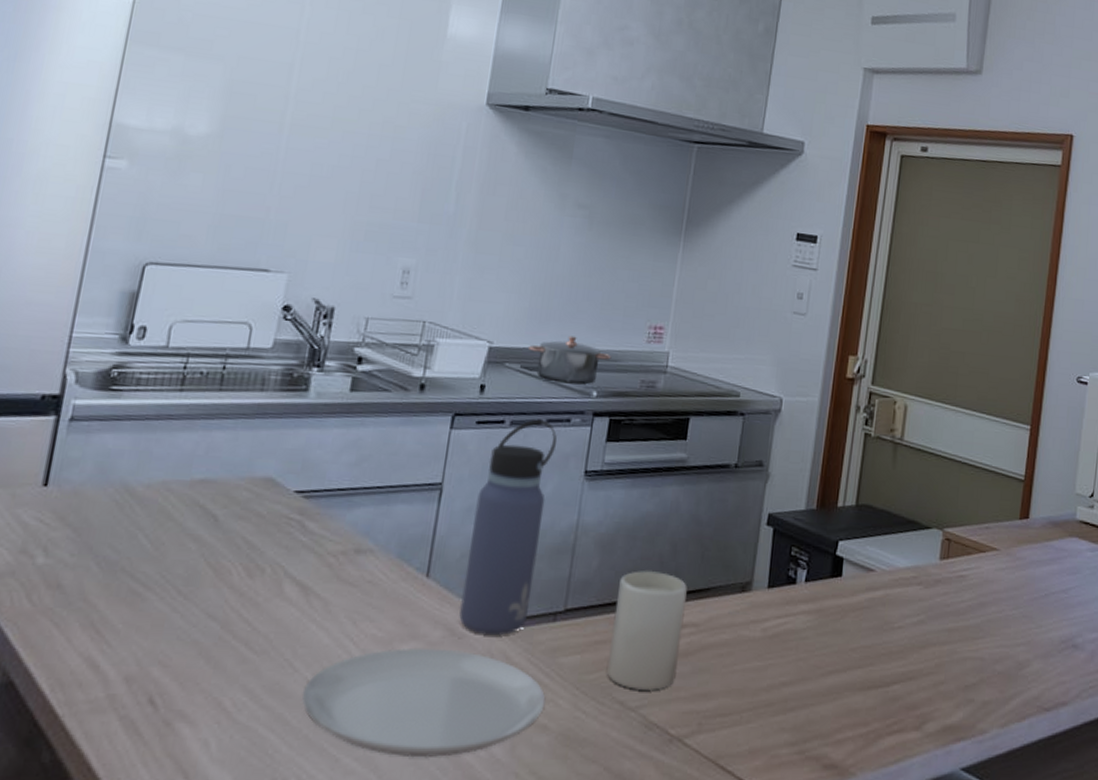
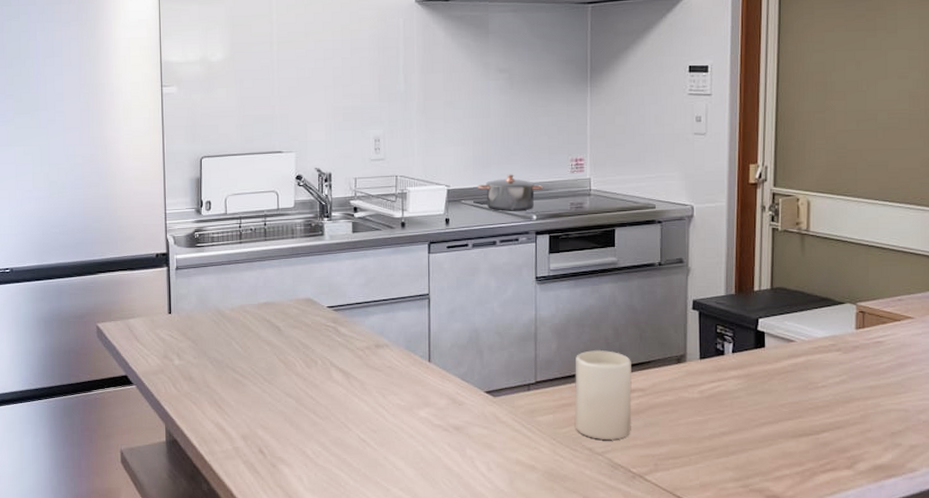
plate: present [301,647,546,758] -> none [356,412,531,489]
water bottle: present [459,418,557,635] -> none [456,241,510,402]

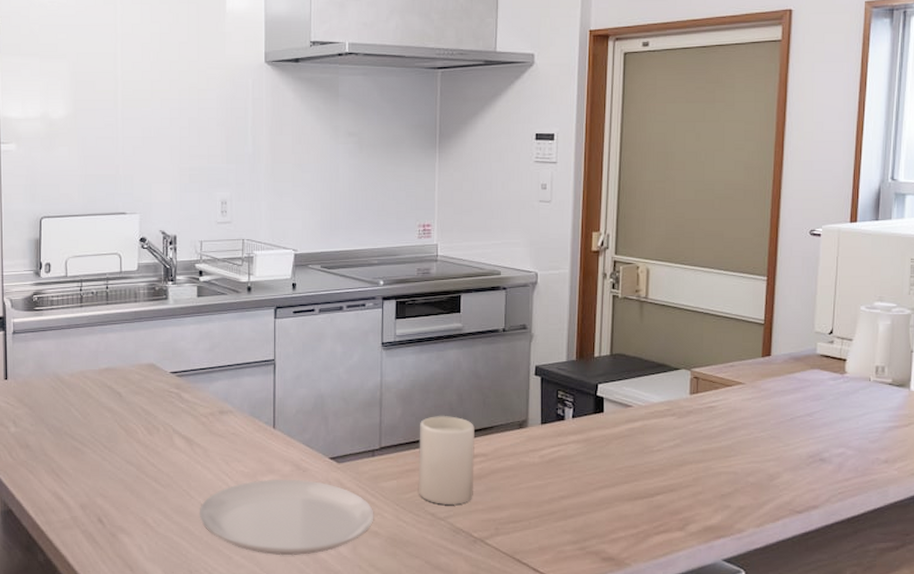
plate: none [356,412,531,489] -> present [199,479,374,556]
cooking pot: present [477,174,544,211] -> none [324,239,391,276]

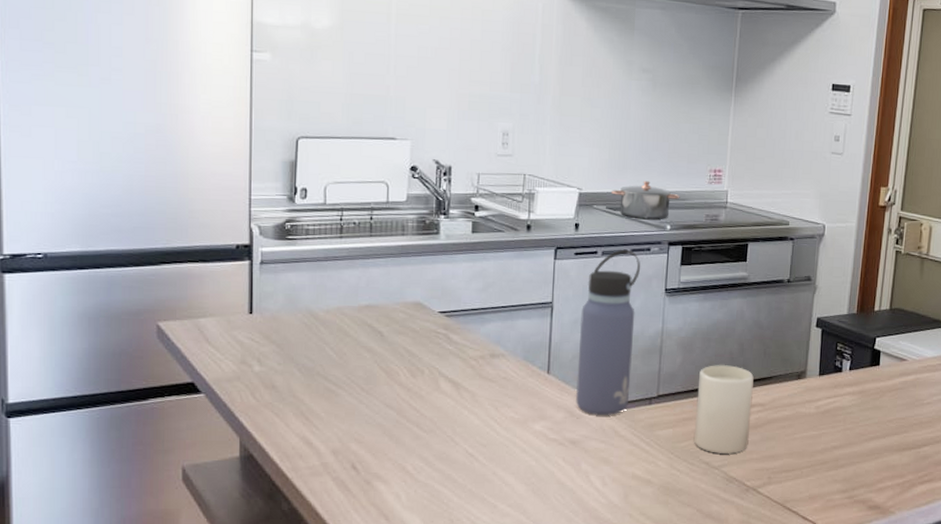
plate: present [199,479,374,556] -> none [463,426,648,505]
water bottle: none [300,306,356,468] -> present [575,249,640,415]
cooking pot: none [324,239,391,276] -> present [610,180,680,220]

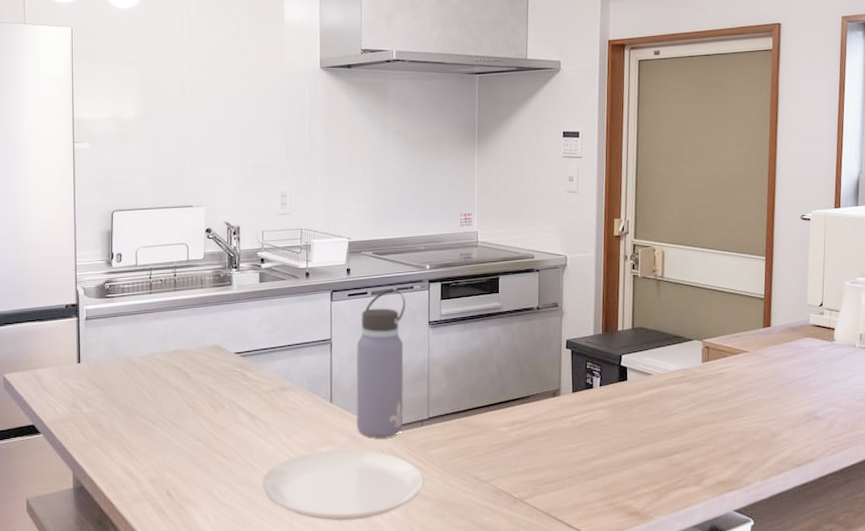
plate: none [463,426,648,505] -> present [262,449,424,521]
cooking pot: present [610,180,680,220] -> none [375,227,436,262]
mug: present [693,364,754,454] -> none [462,386,514,469]

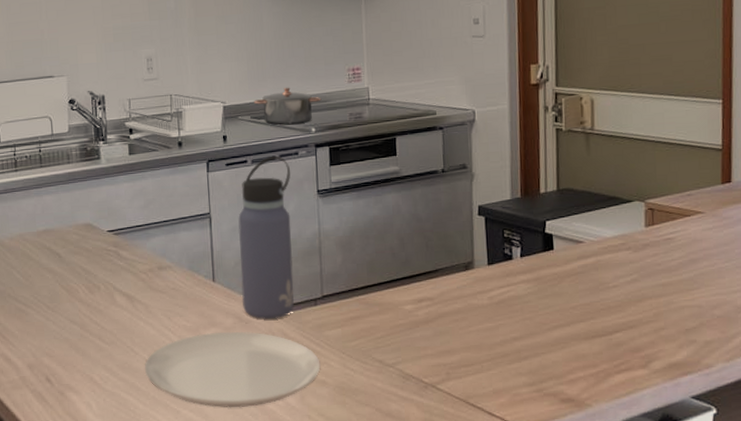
cooking pot: none [375,227,436,262] -> present [253,87,322,125]

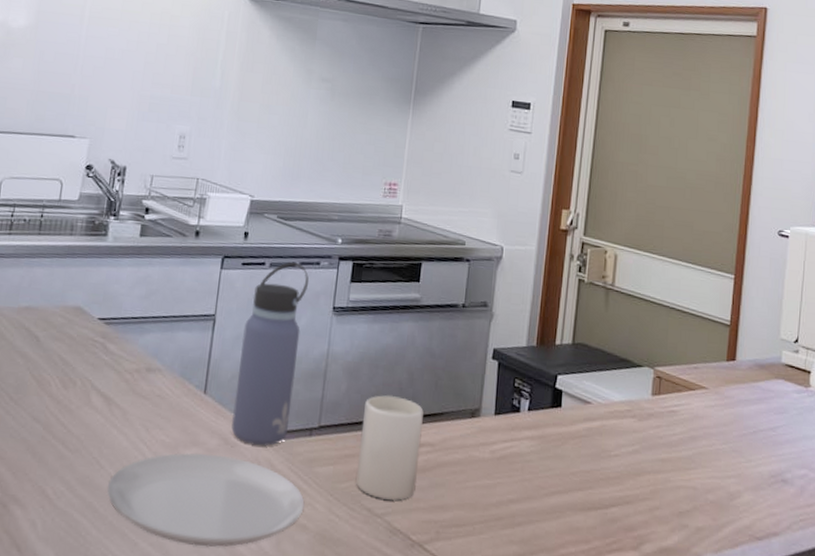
cooking pot: present [253,87,322,125] -> none [282,190,354,232]
mug: none [361,260,422,351] -> present [355,395,424,501]

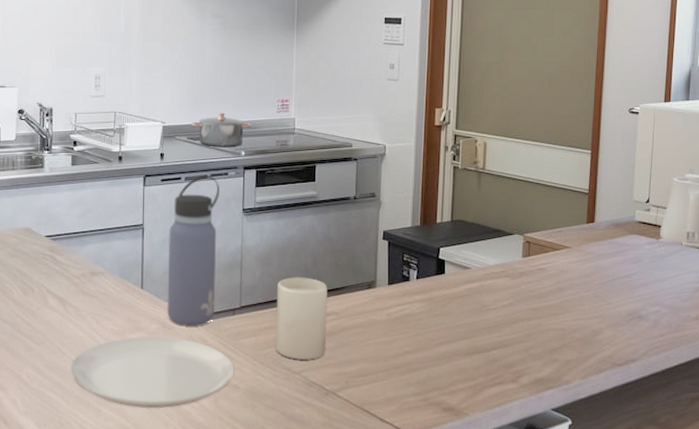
cooking pot: none [282,190,354,232] -> present [190,112,252,147]

